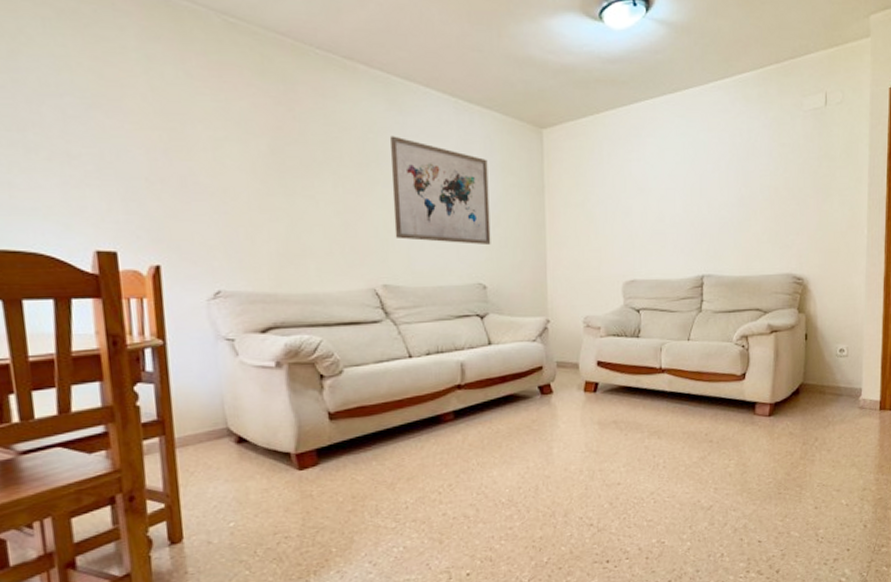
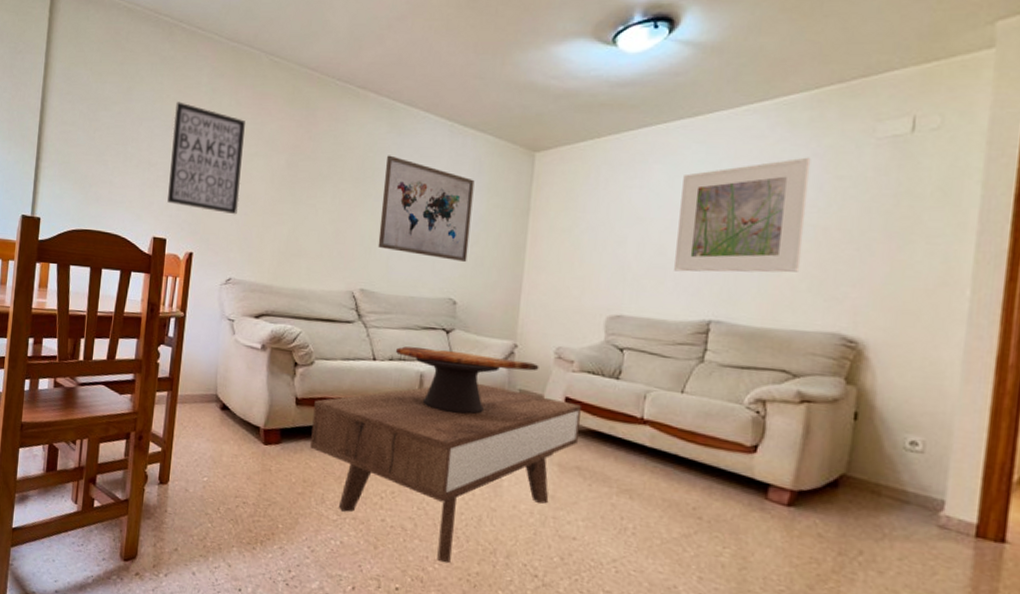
wall art: none [93,71,214,215] -> present [167,101,245,215]
coffee table: none [351,362,612,537] -> present [310,383,581,563]
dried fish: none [432,334,572,397] -> present [396,346,539,415]
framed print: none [671,128,762,235] -> present [674,157,811,273]

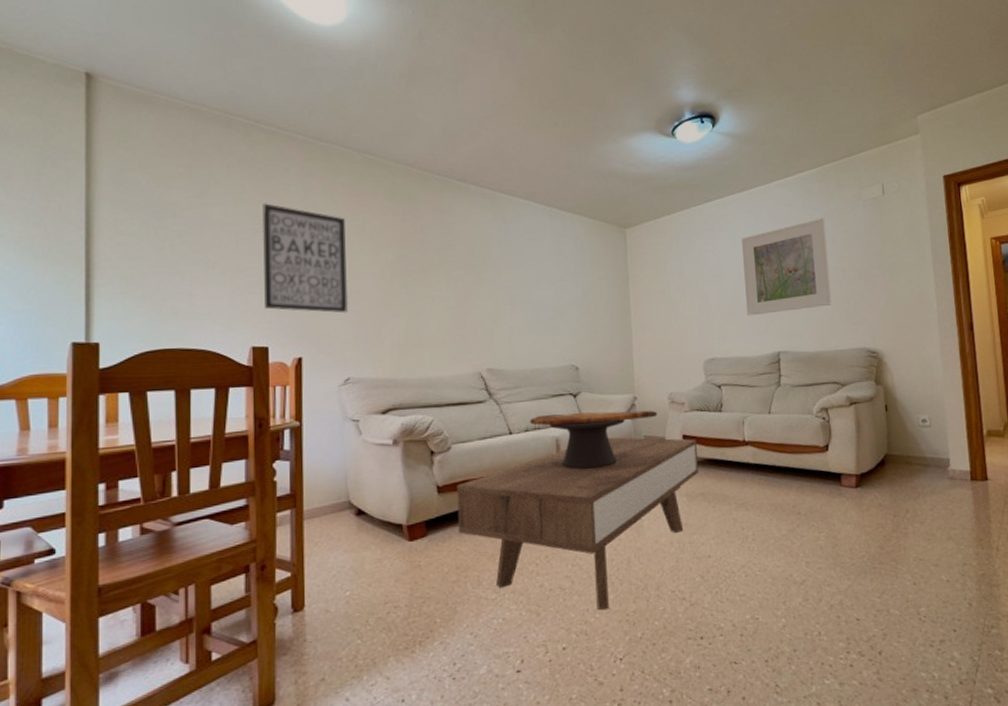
wall art: present [377,155,475,263] -> none [495,241,582,331]

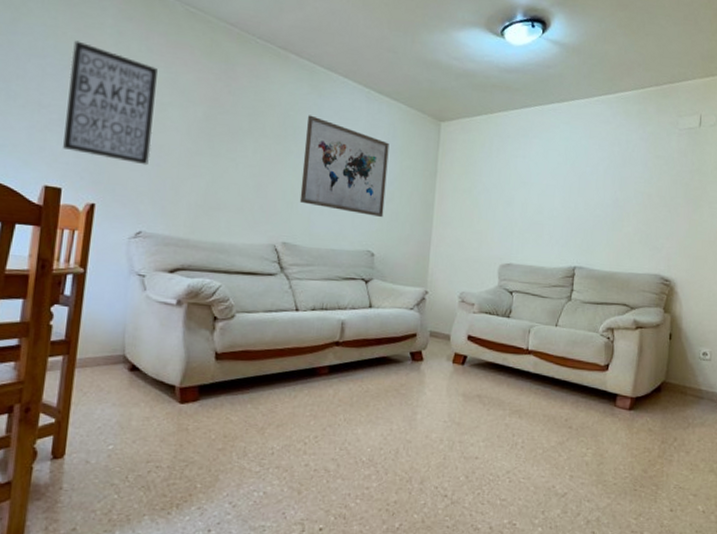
coffee table: present [457,437,698,610] -> none [231,327,481,496]
wall art: none [495,241,582,331] -> present [299,115,389,218]
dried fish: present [530,410,658,470] -> none [318,296,446,357]
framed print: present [742,218,832,316] -> none [549,140,640,229]

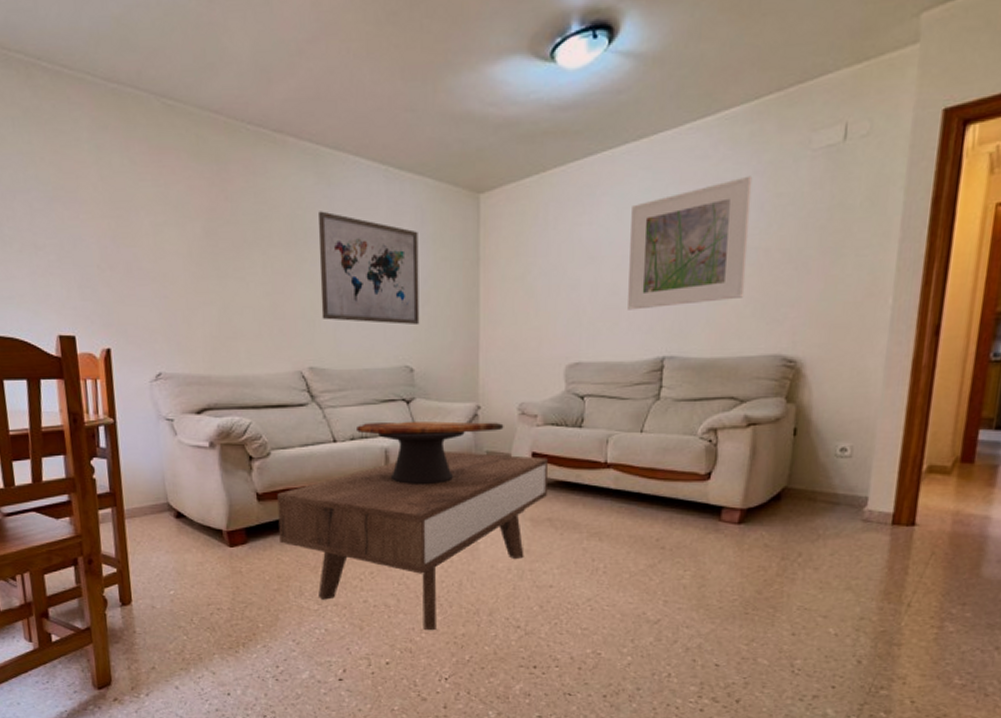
wall art: present [63,40,158,166] -> none [54,165,156,299]
coffee table: none [231,327,481,496] -> present [277,450,548,630]
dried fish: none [318,296,446,357] -> present [357,421,504,486]
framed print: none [549,140,640,229] -> present [628,175,753,310]

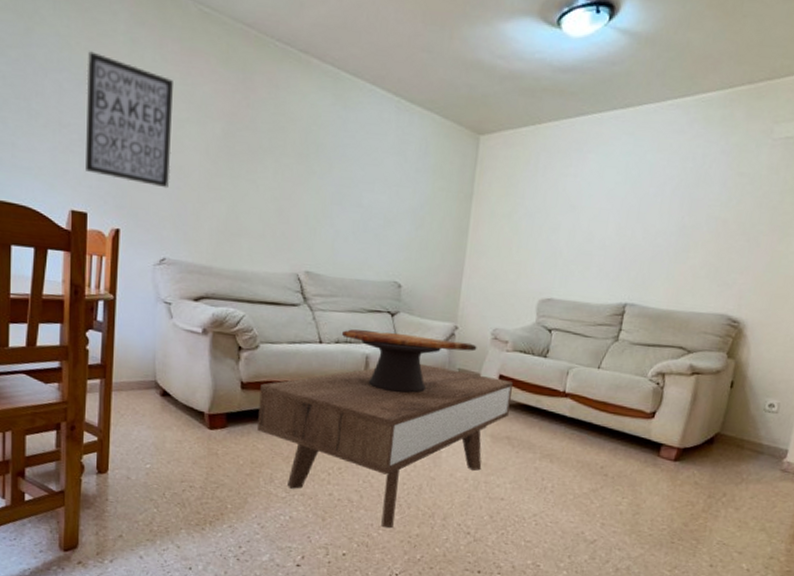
wall art: none [54,165,156,299] -> present [86,51,173,189]
wall art: present [318,211,420,326] -> none [323,129,421,246]
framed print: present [628,175,753,310] -> none [599,153,720,261]

